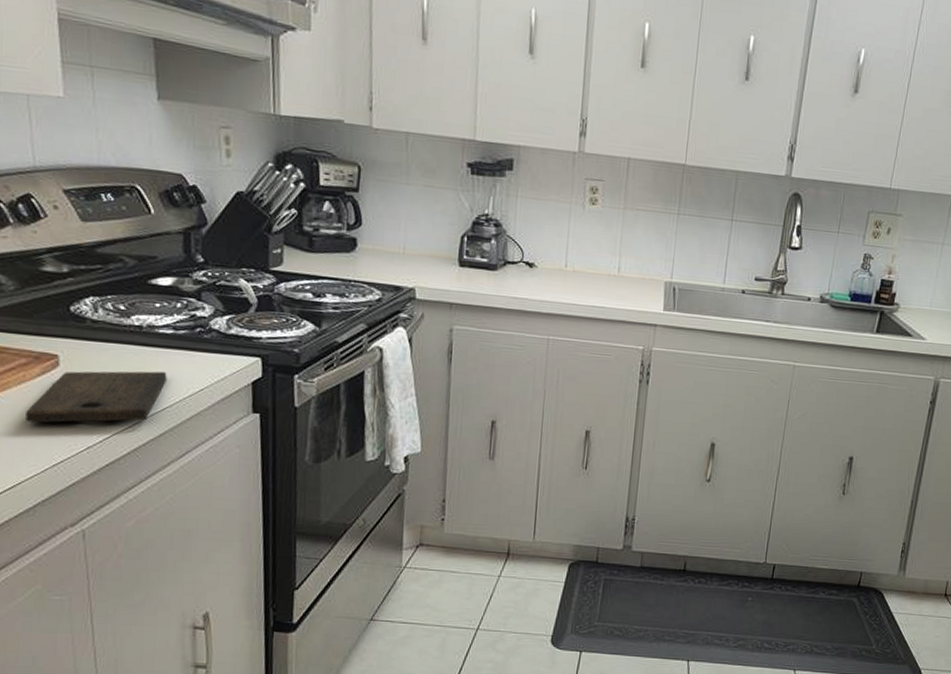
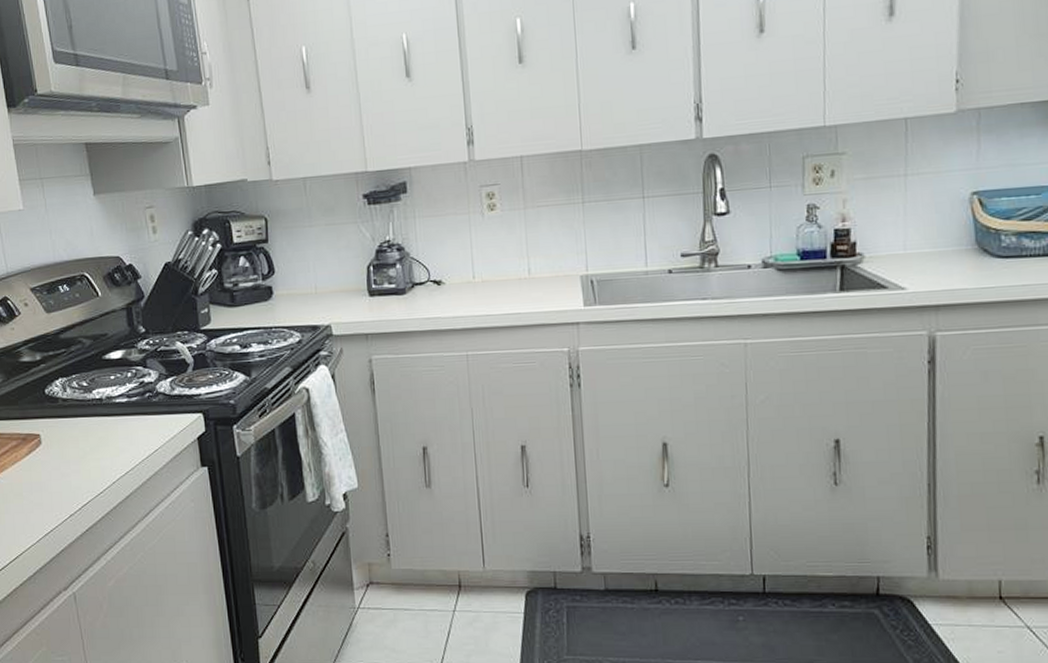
cutting board: present [26,371,167,423] -> none [20,438,127,498]

